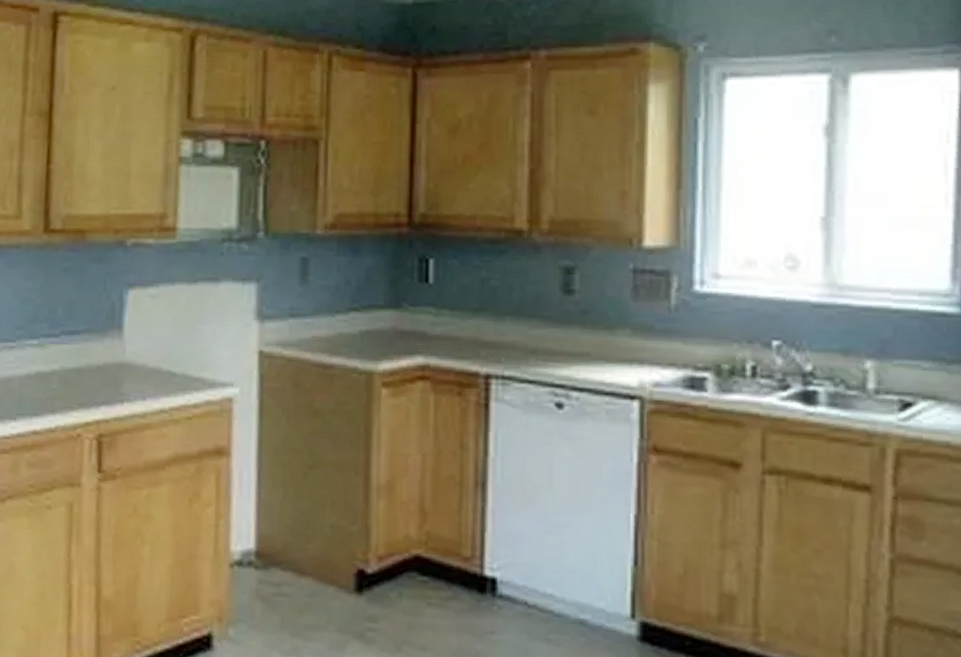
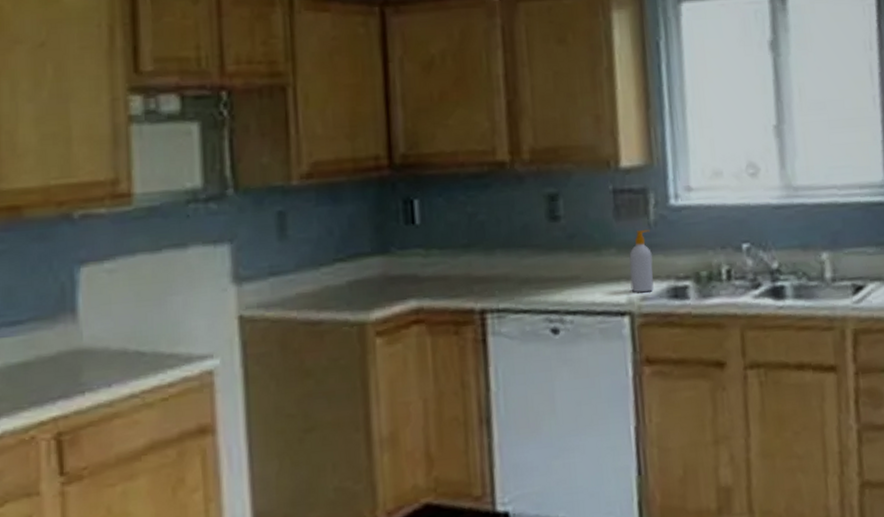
soap bottle: none [643,314,670,379] -> present [629,230,654,293]

